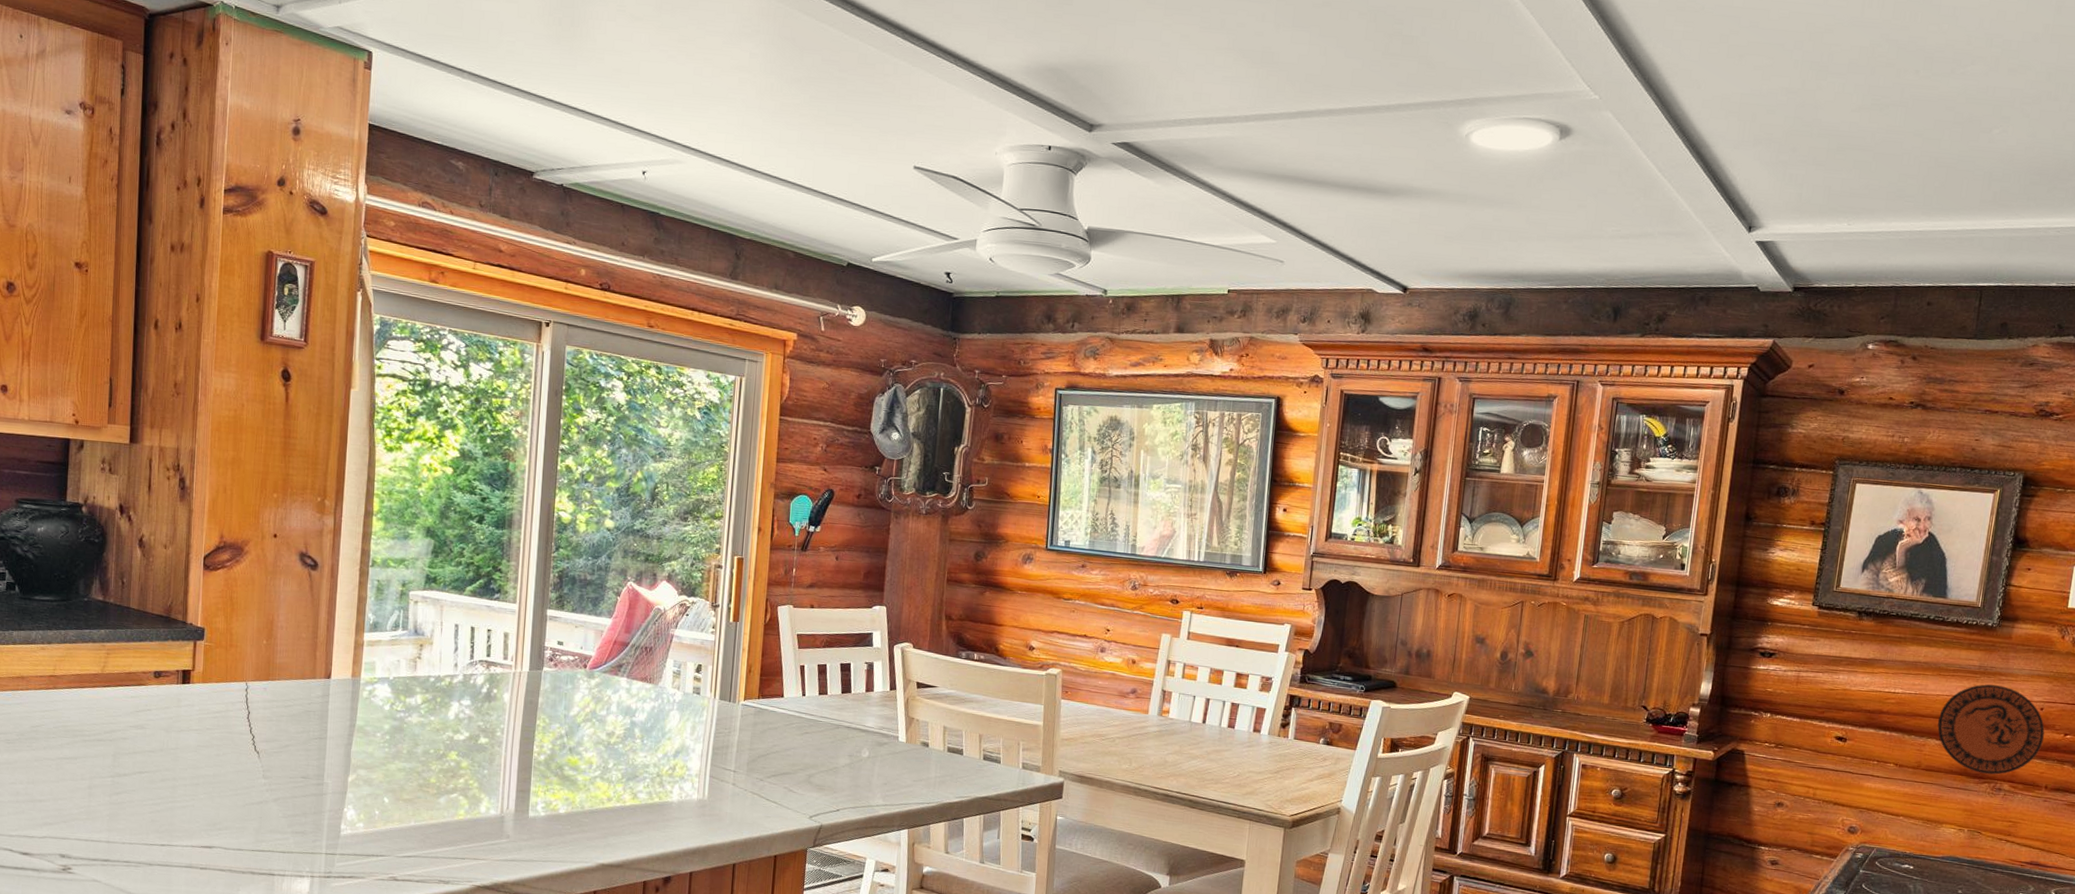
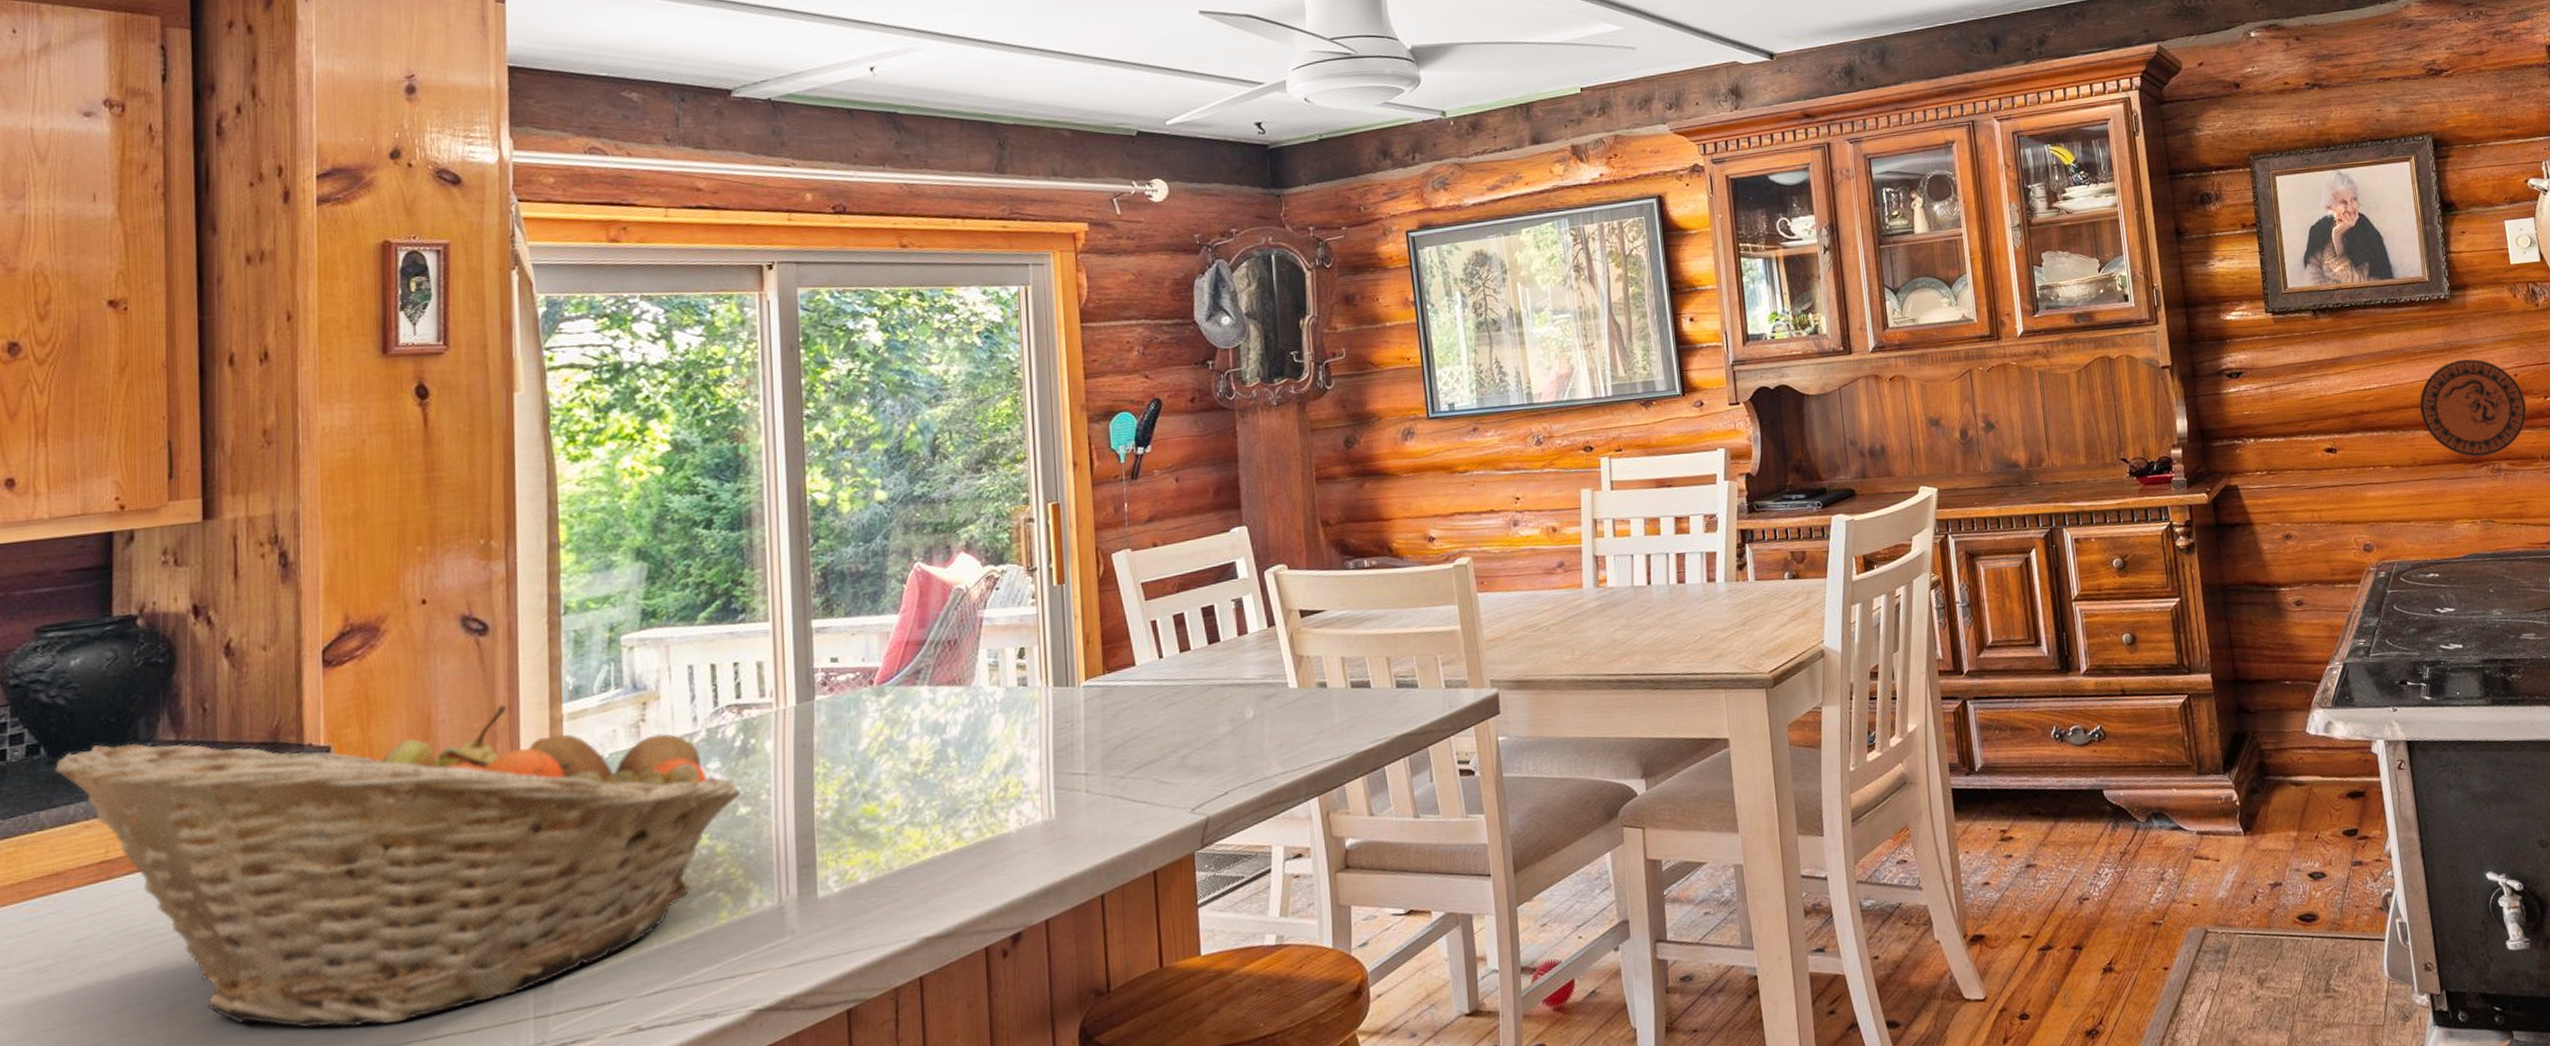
fruit basket: none [24,592,483,835] -> present [55,705,741,1028]

